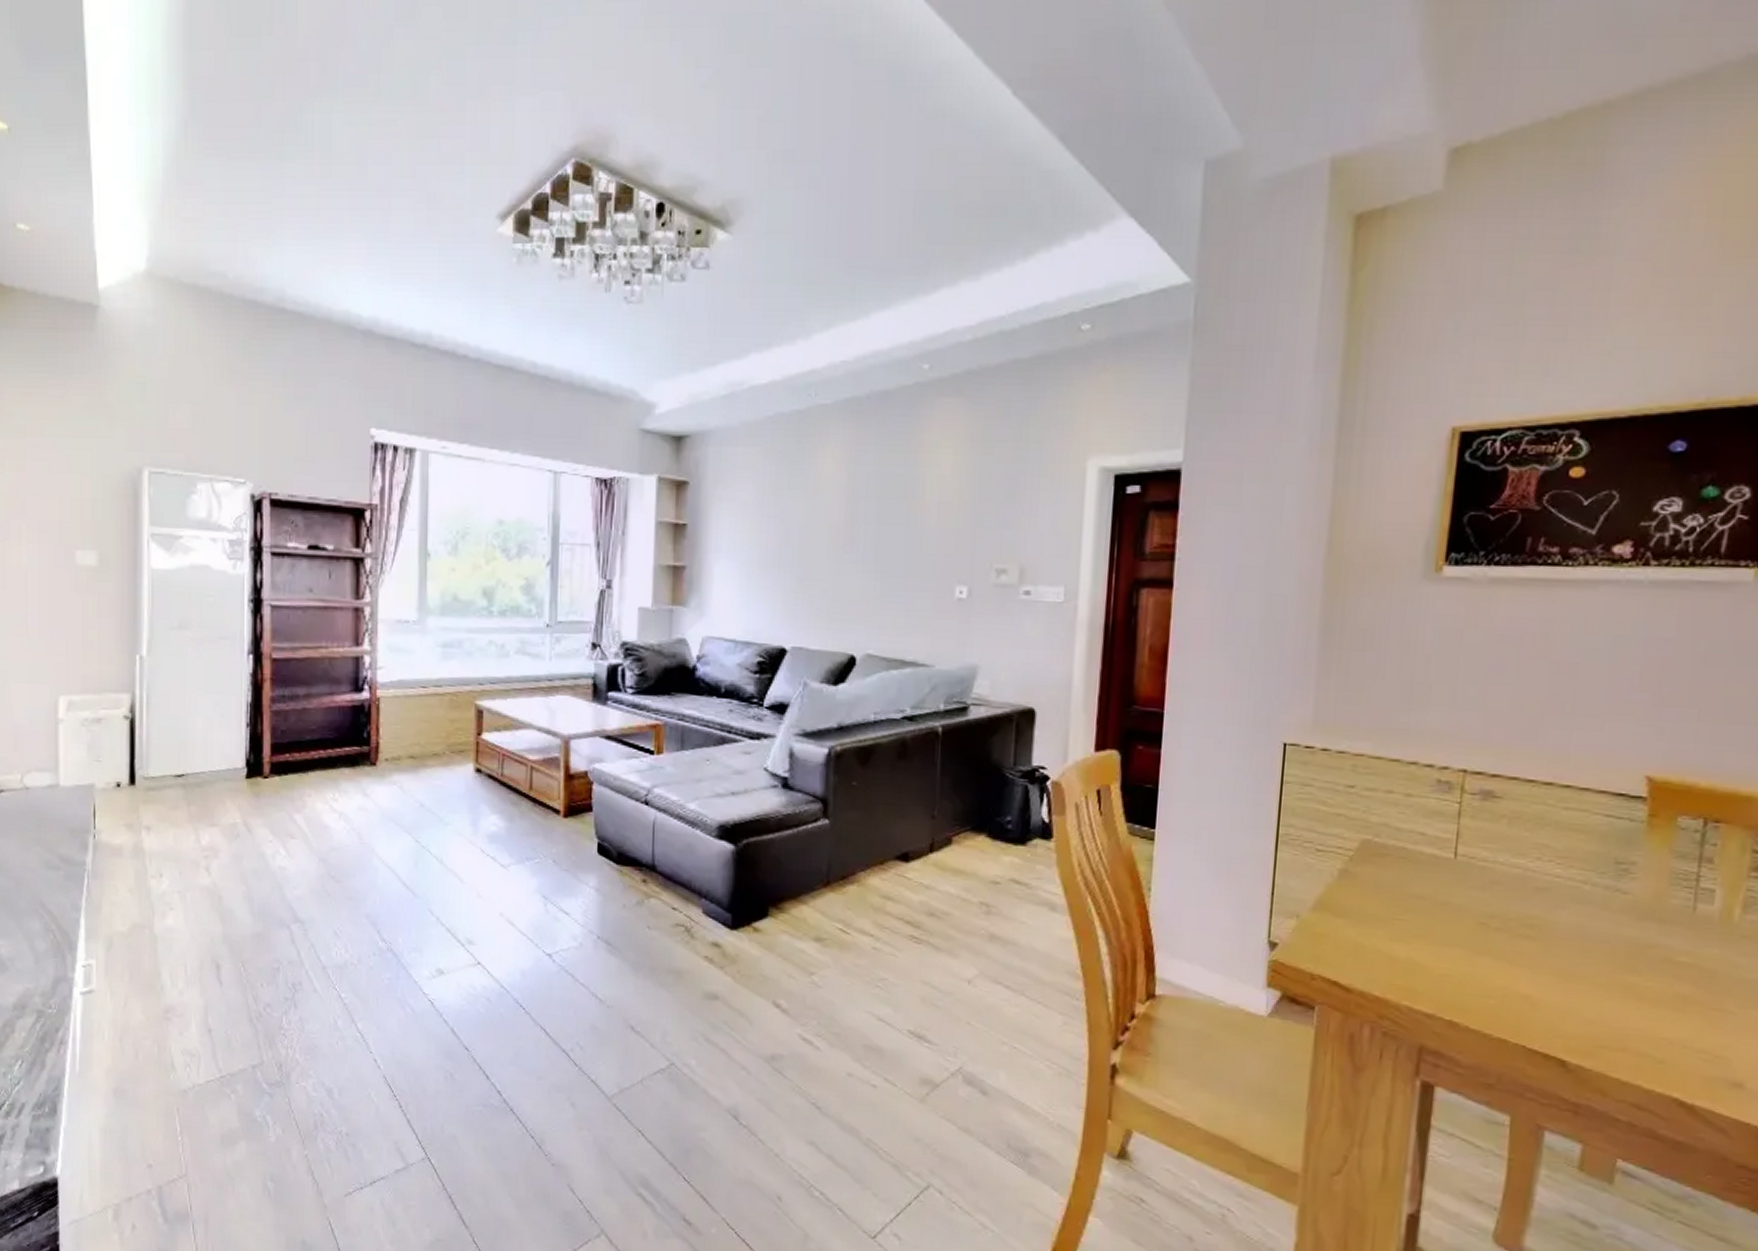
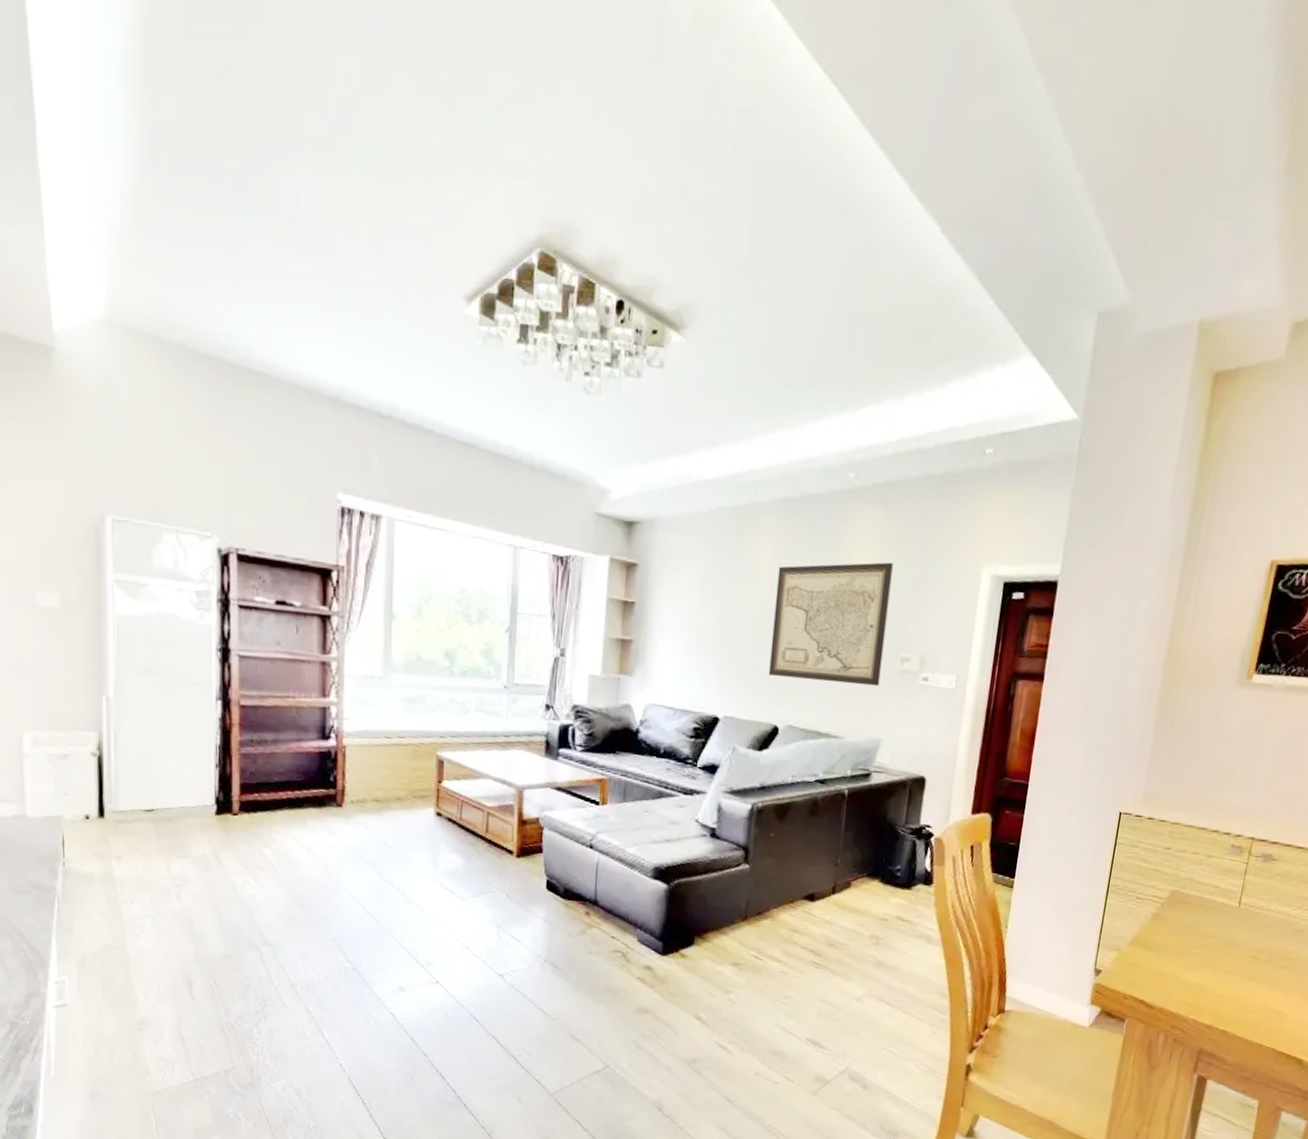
wall art: none [841,460,980,604] -> present [768,562,893,687]

